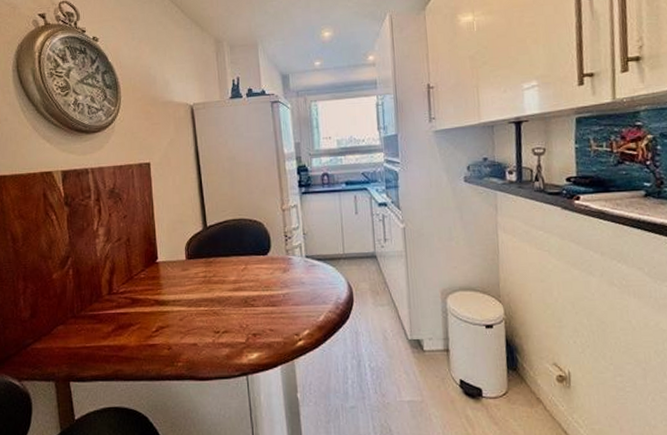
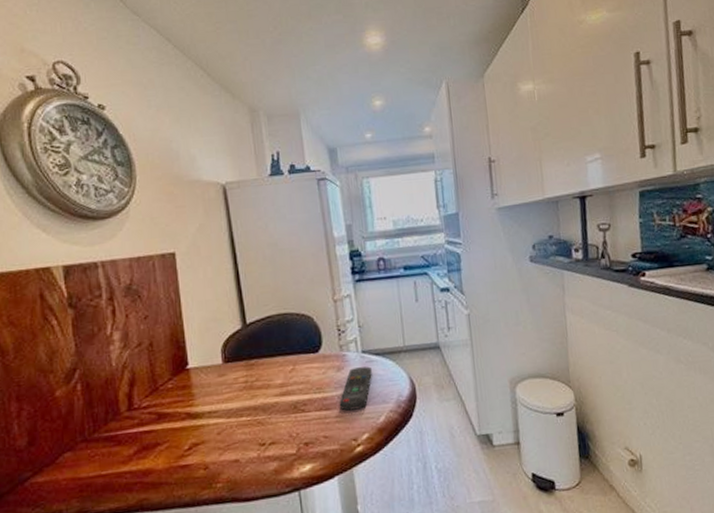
remote control: none [284,270,314,308] -> present [339,366,372,411]

